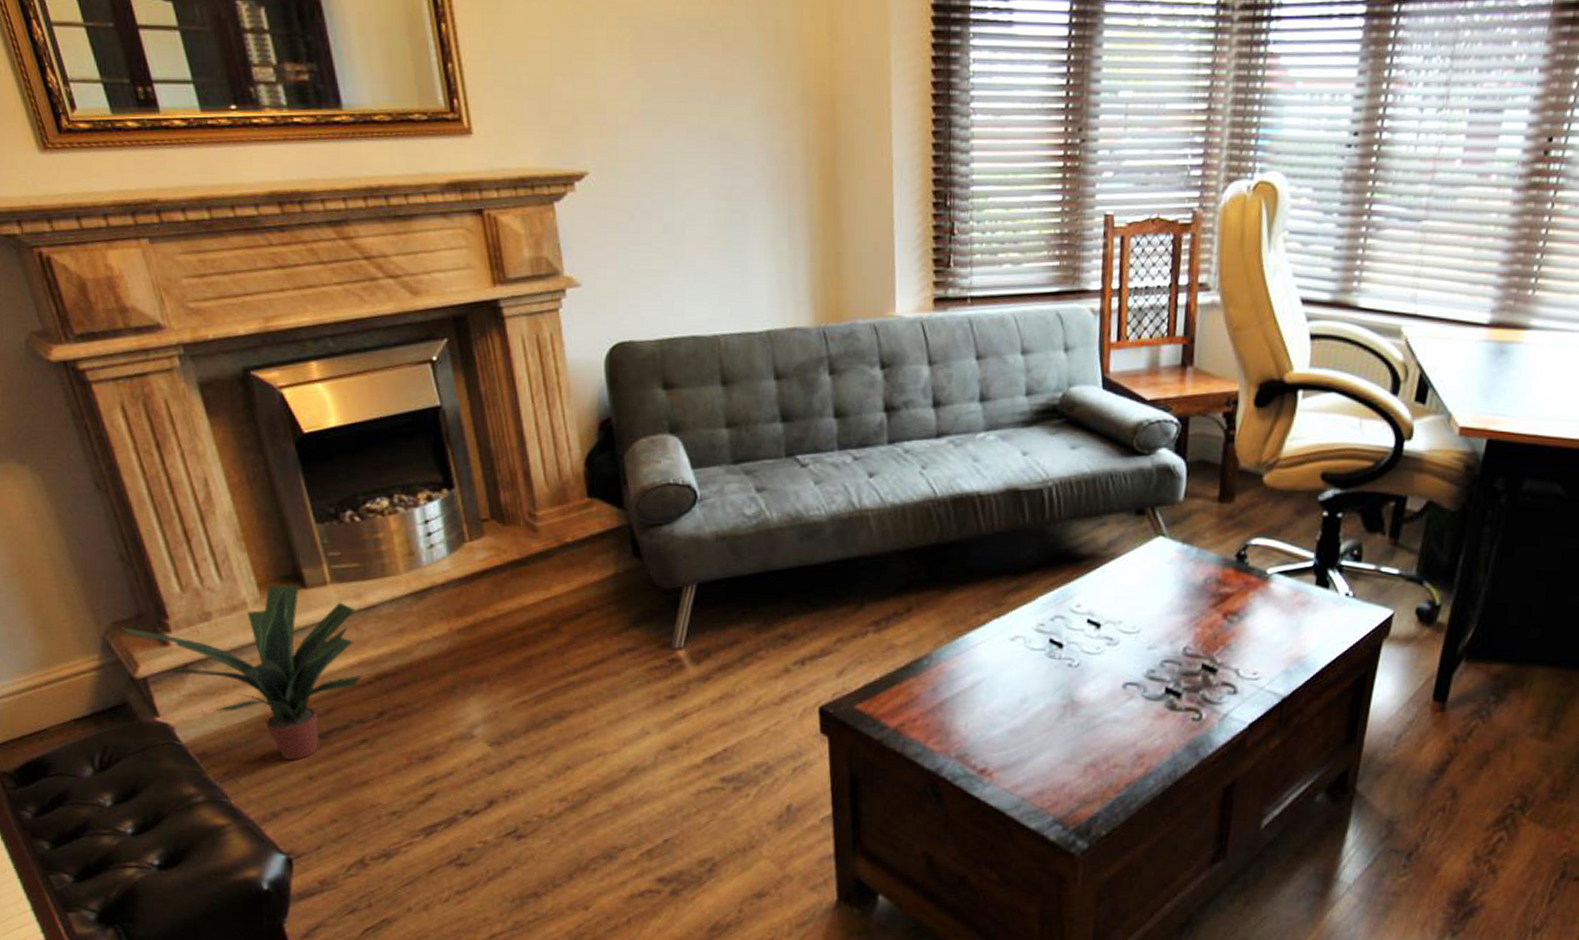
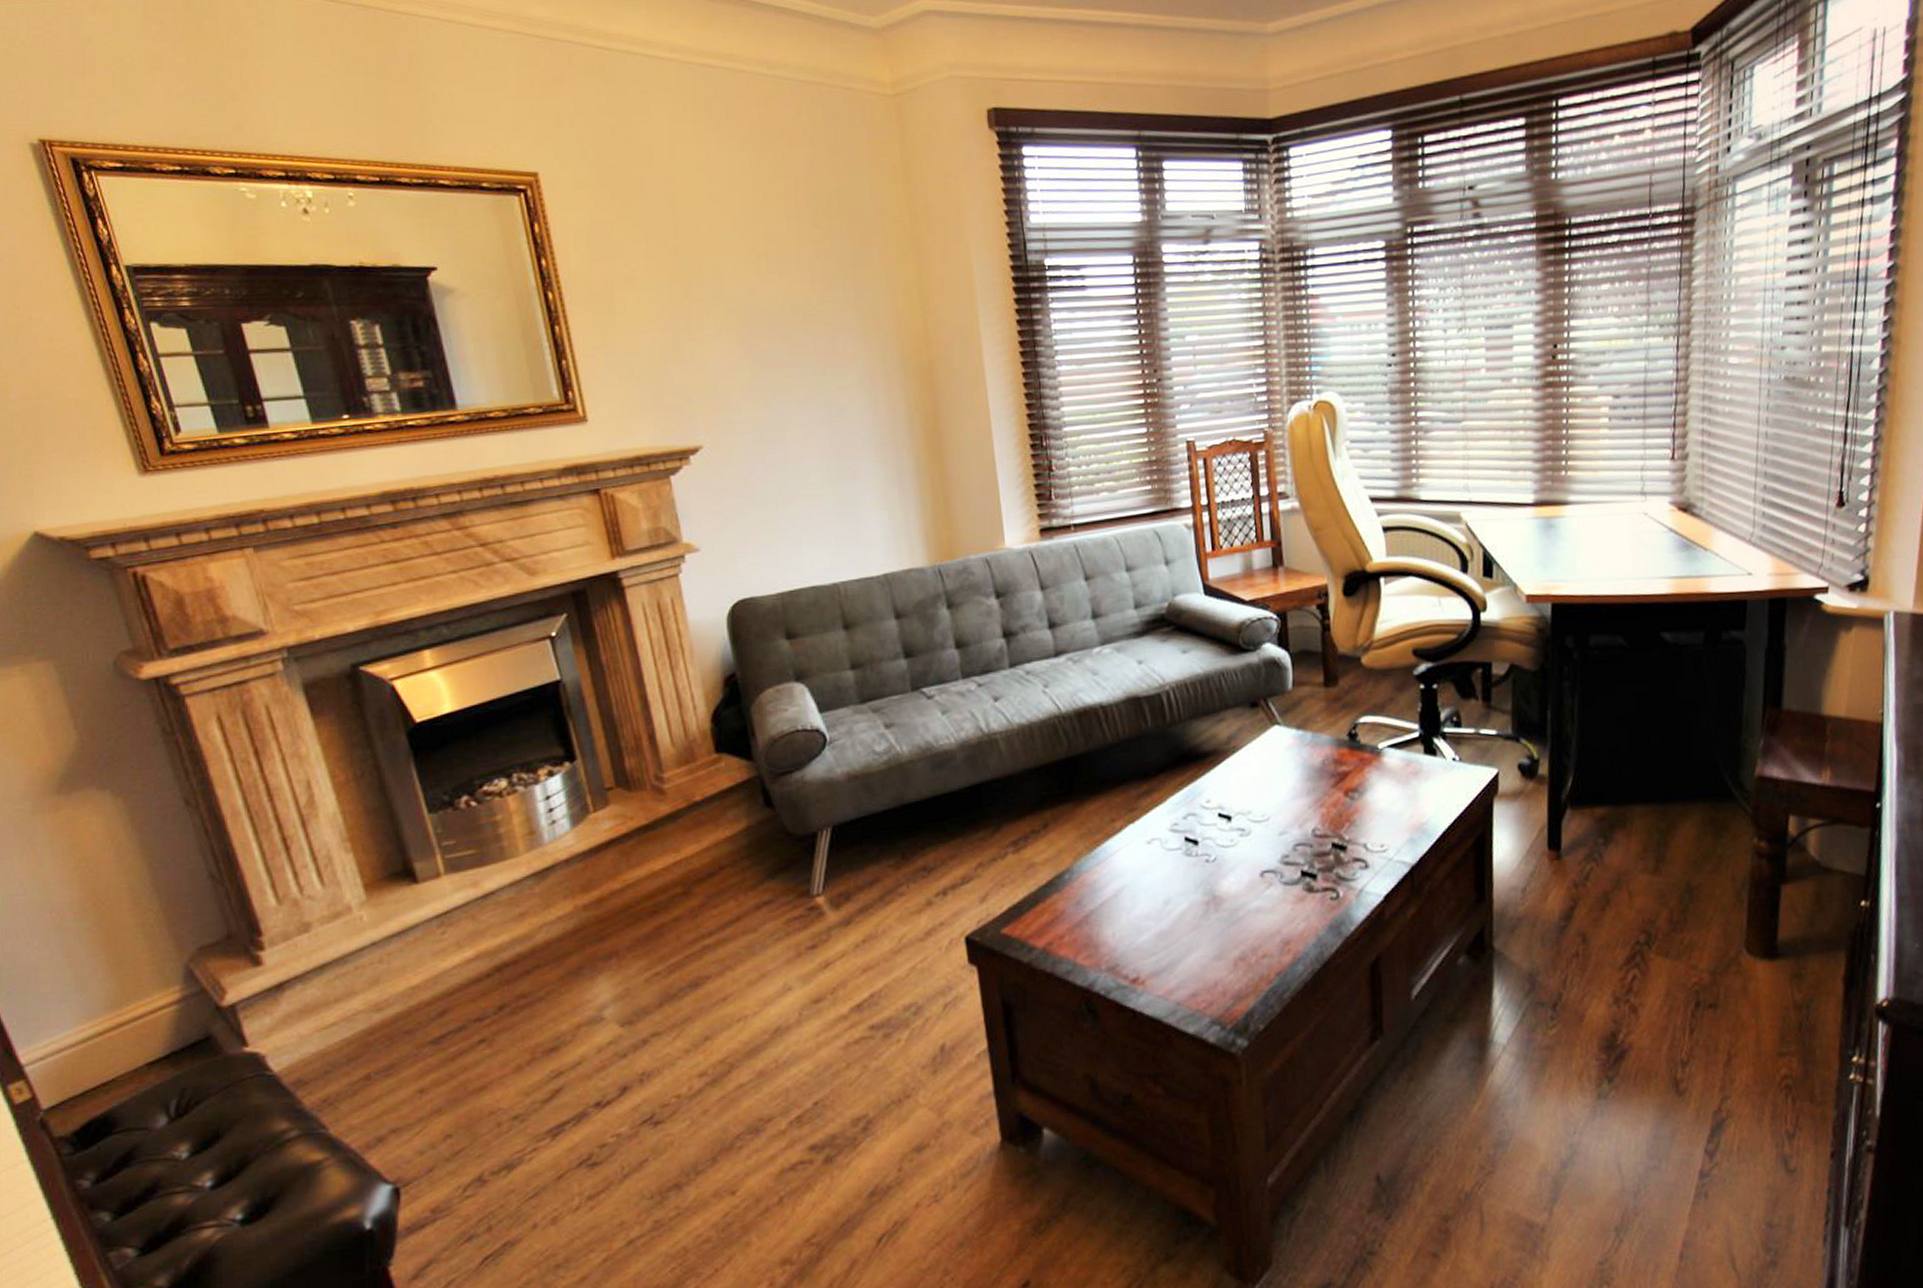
potted plant: present [122,584,363,760] -> none [208,881,481,1074]

